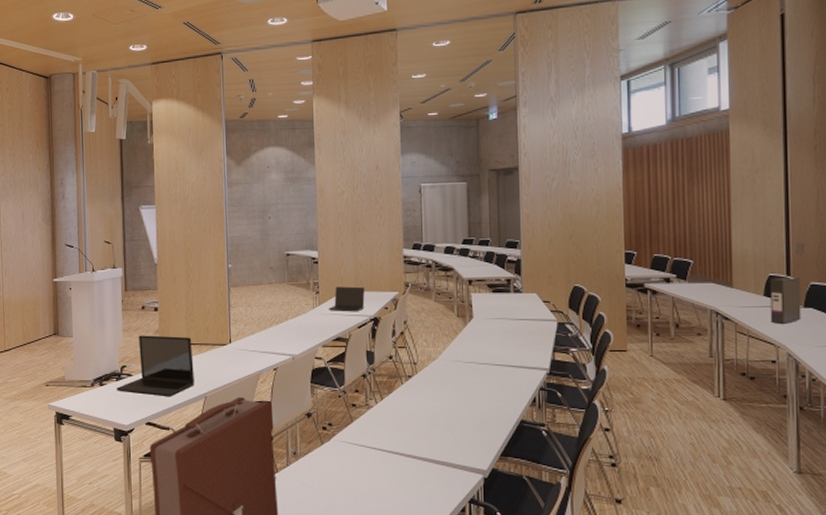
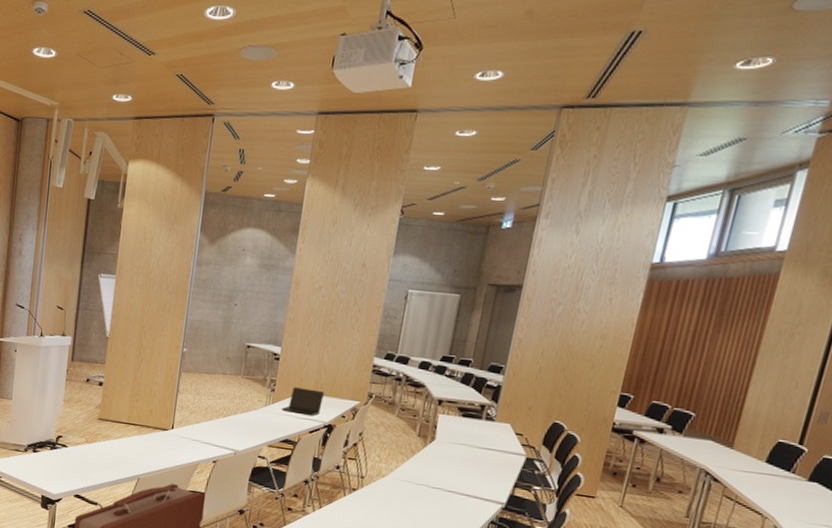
laptop: present [116,335,194,397] -> none [49,408,133,474]
binder: present [769,276,801,324] -> none [765,444,814,495]

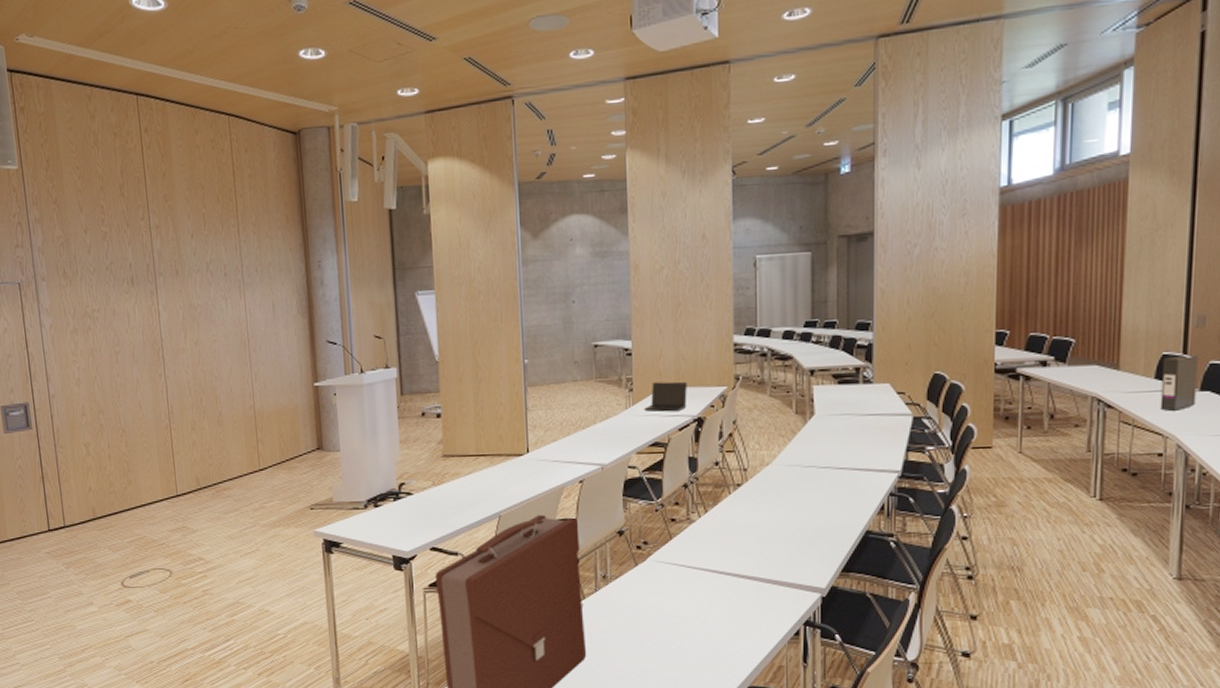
binder: none [765,444,814,495] -> present [1160,355,1199,411]

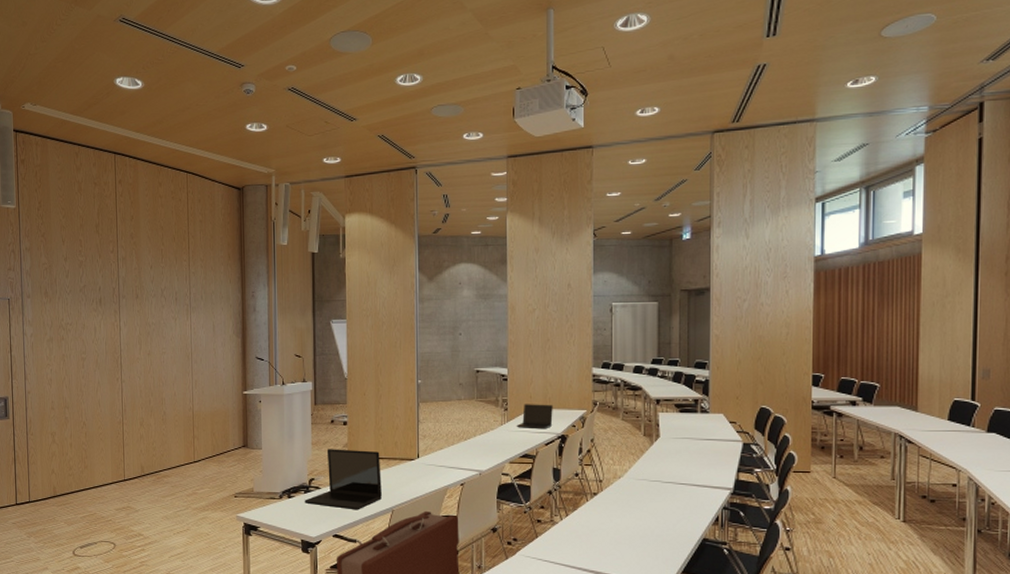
laptop: none [394,446,486,518] -> present [304,449,382,510]
binder: present [1160,355,1199,411] -> none [953,401,985,448]

